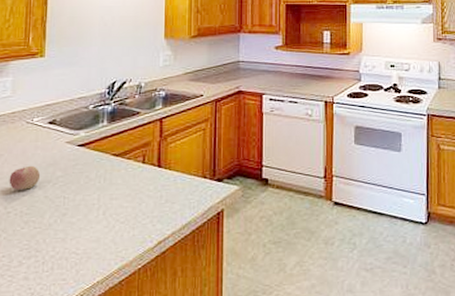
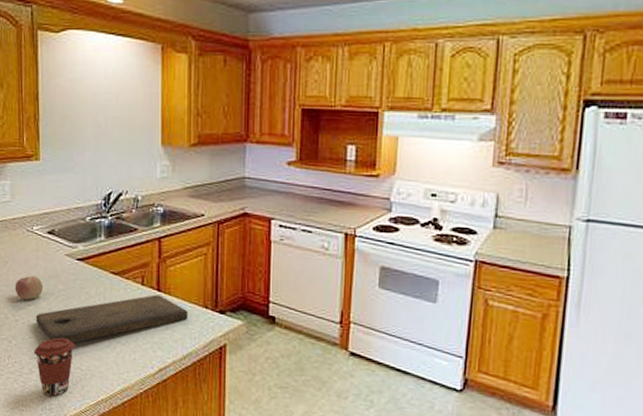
coffee cup: none [26,224,72,287] -> present [34,337,76,397]
cutting board: none [30,171,188,229] -> present [35,294,189,343]

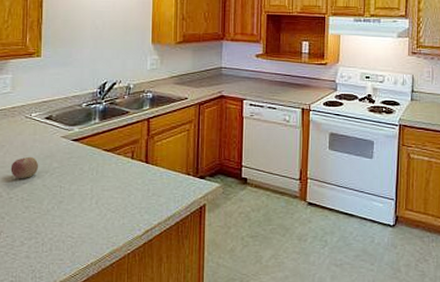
coffee cup: present [34,337,76,397] -> none [27,210,68,265]
cutting board: present [35,294,189,343] -> none [30,166,173,214]

